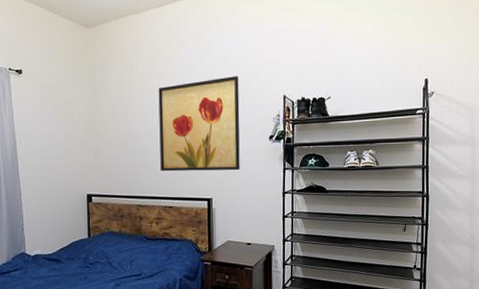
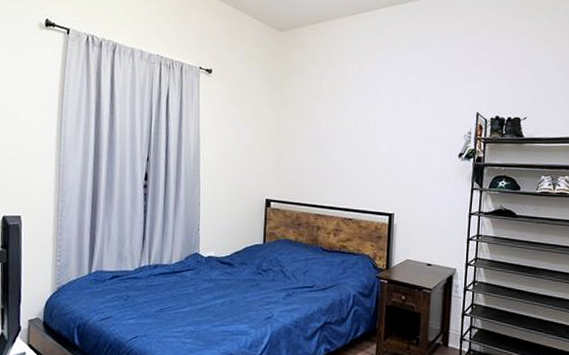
wall art: present [158,76,240,172] -> none [343,89,431,187]

